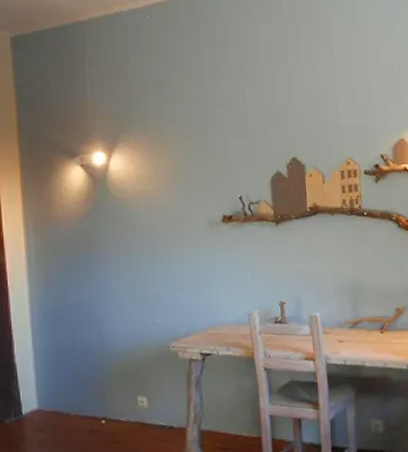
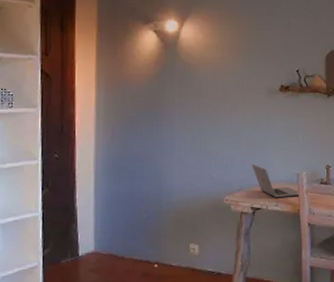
laptop: none [197,305,252,341] -> present [252,163,300,197]

